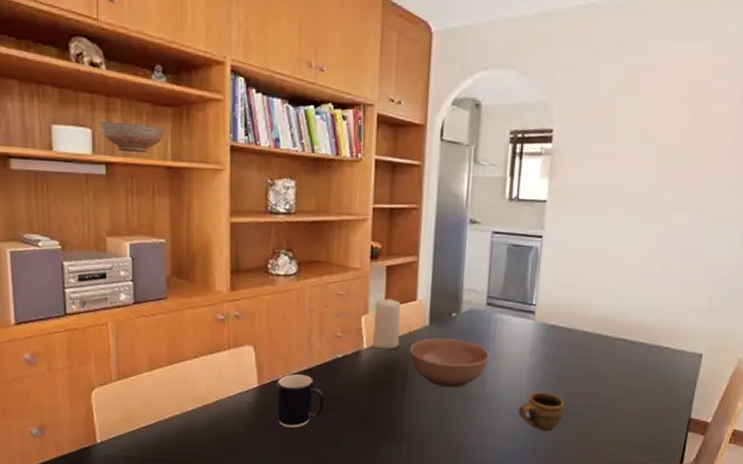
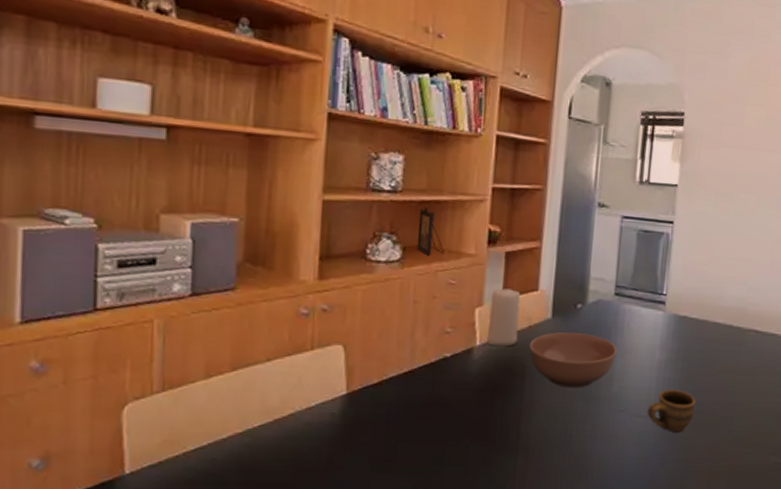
decorative bowl: present [97,121,165,154] -> none [160,77,247,117]
mug: present [276,373,324,428] -> none [369,377,427,442]
photo frame: none [309,226,333,270] -> present [416,206,444,256]

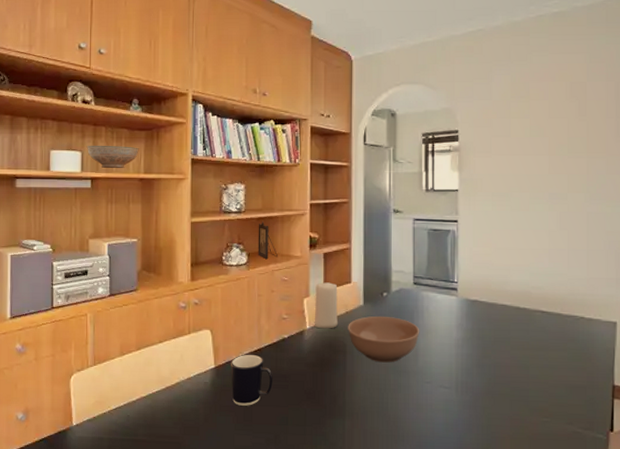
decorative bowl: none [160,77,247,117] -> present [86,145,139,169]
mug: none [369,377,427,442] -> present [231,354,273,406]
cup: present [647,389,696,432] -> none [450,363,492,402]

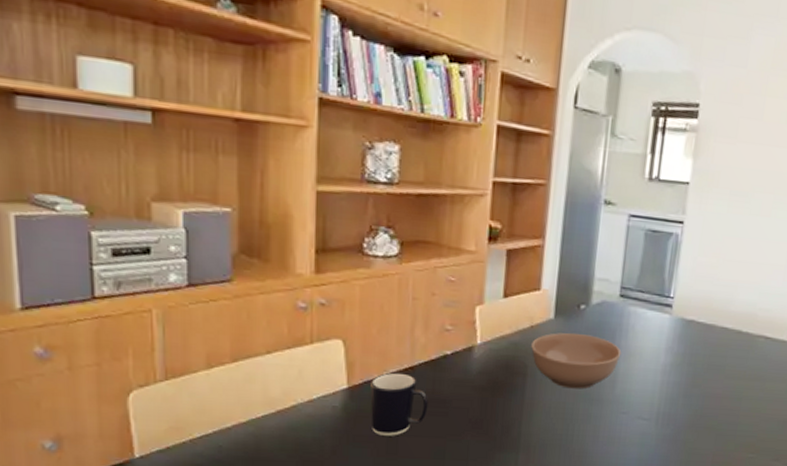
decorative bowl: present [86,145,139,169] -> none [141,56,233,100]
photo frame: present [258,221,278,260] -> none [414,199,443,252]
candle: present [314,282,338,329] -> none [487,287,523,346]

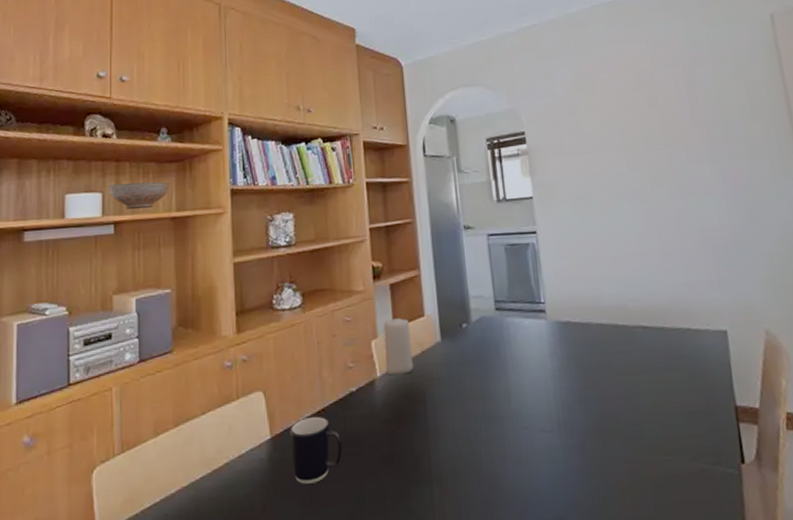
decorative bowl: none [141,56,233,100] -> present [107,182,170,210]
candle: none [487,287,523,346] -> present [383,318,413,375]
bowl: present [531,332,622,389] -> none [425,351,509,410]

